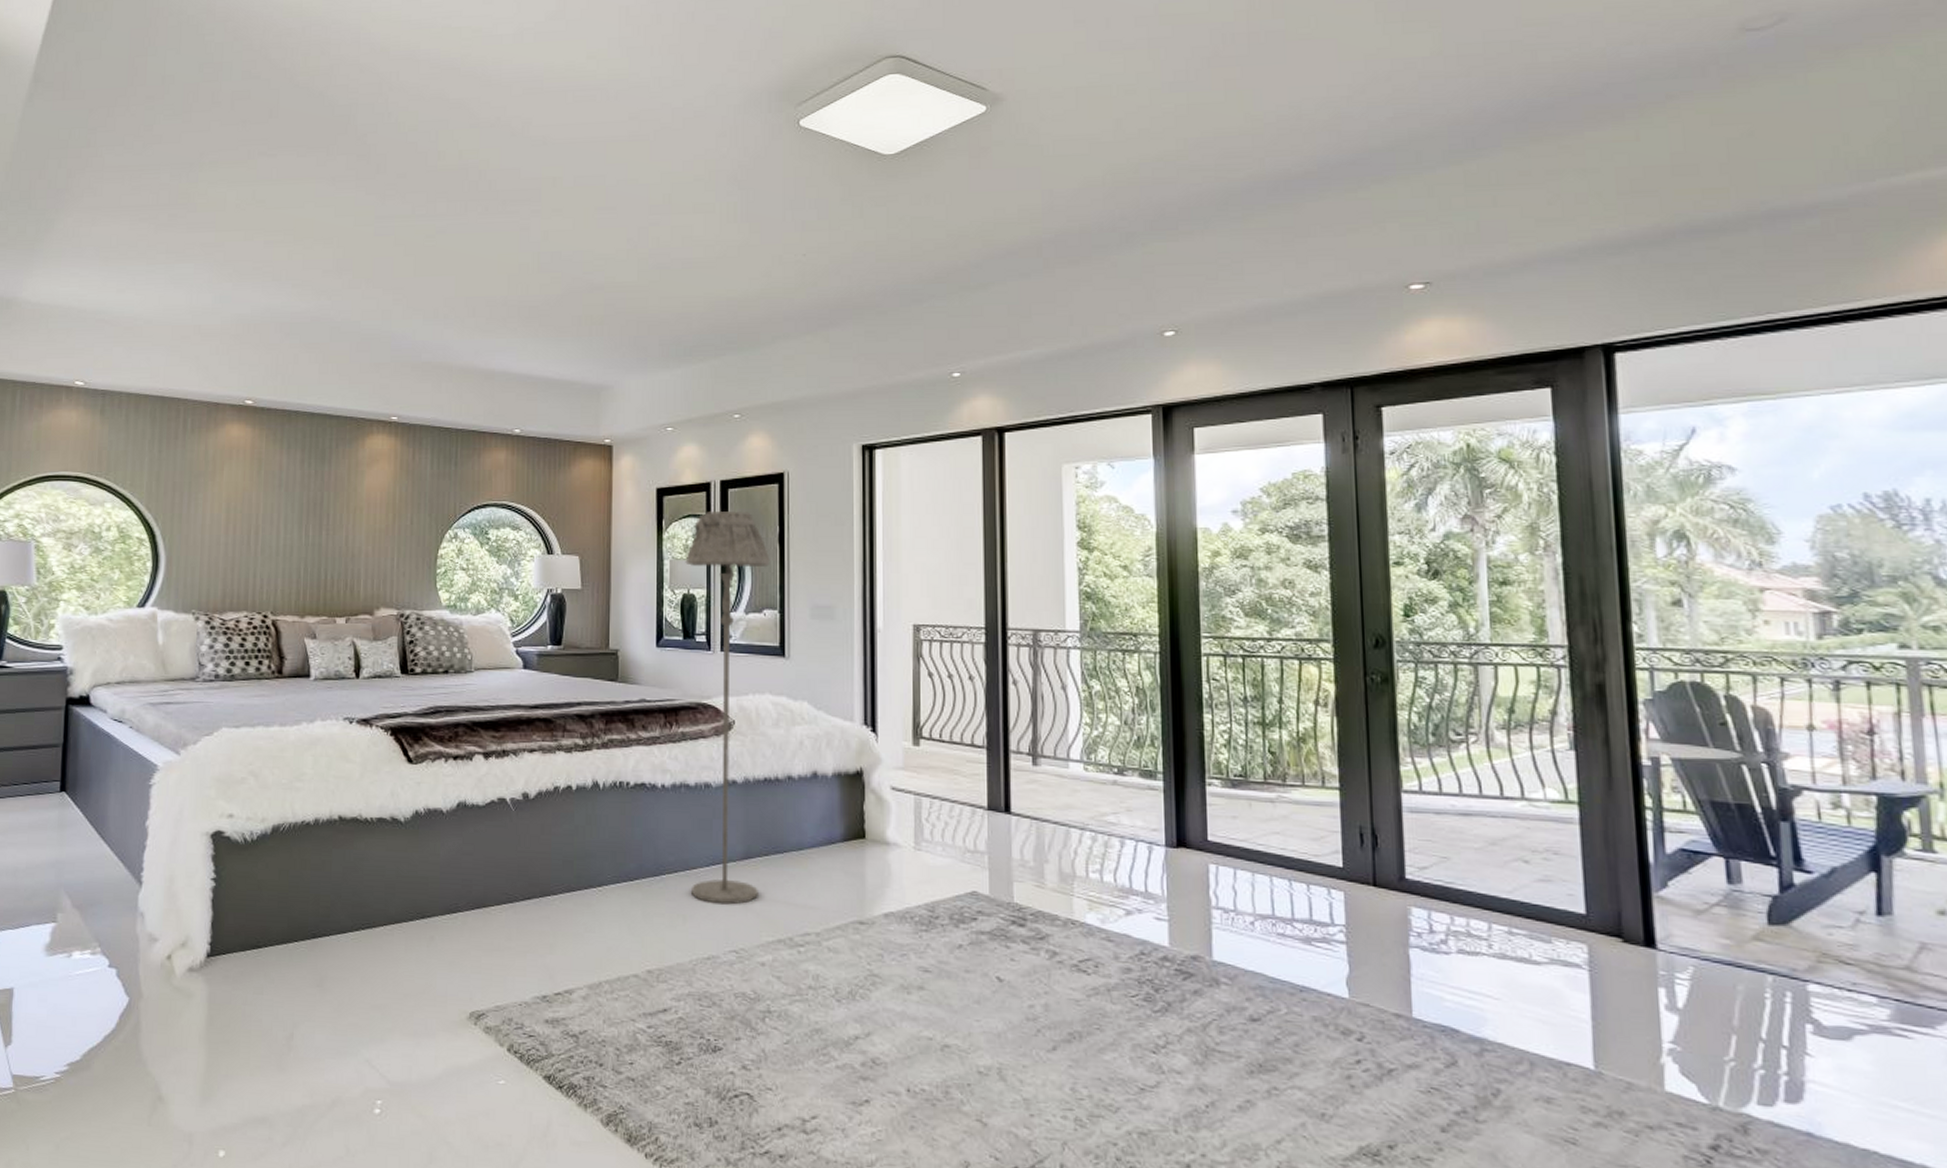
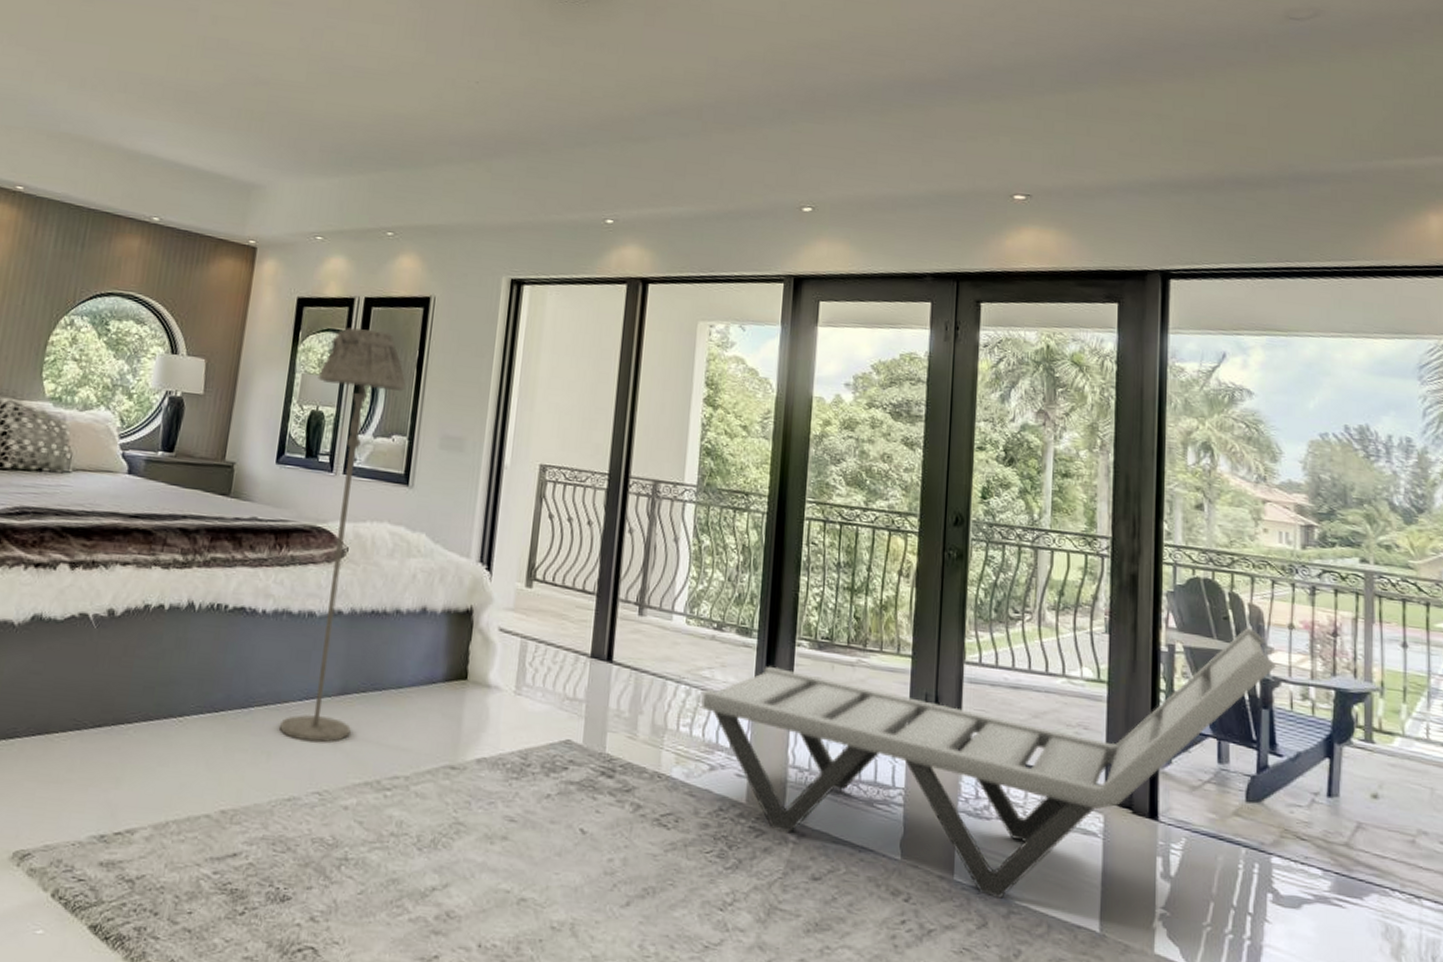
lounge chair: none [1109,731,1796,1036] -> present [701,626,1277,899]

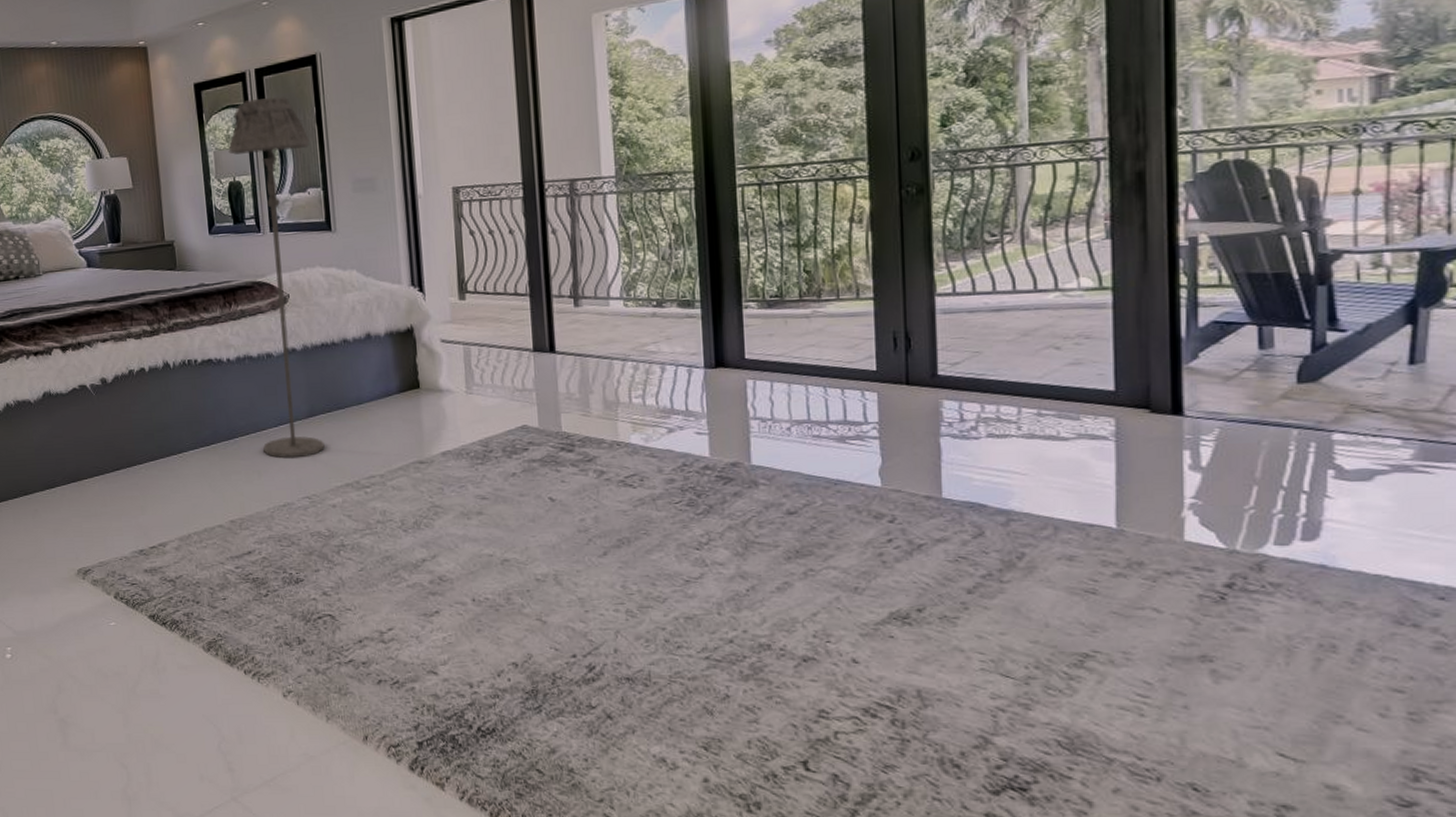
lounge chair: present [701,626,1277,899] -> none [650,201,1338,509]

